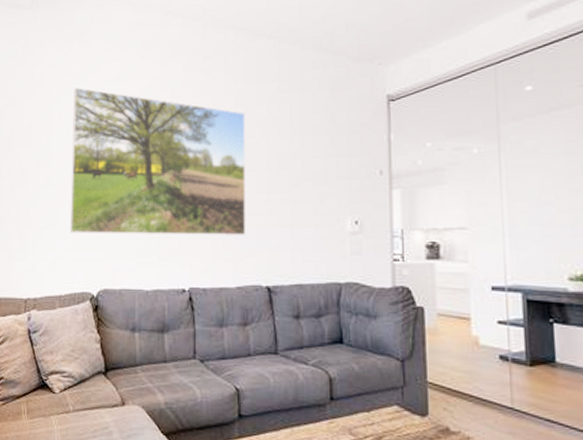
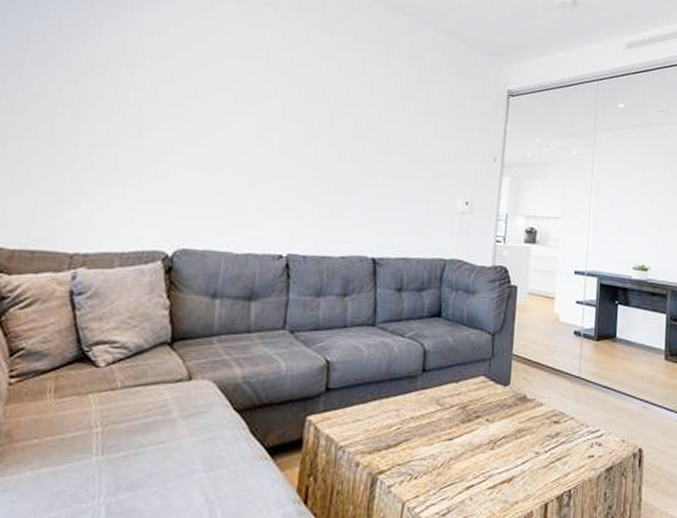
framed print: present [70,88,246,235] -> none [146,19,371,204]

